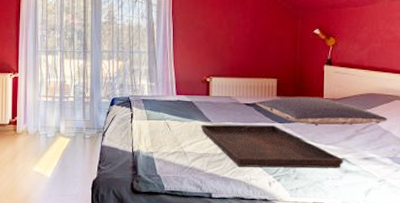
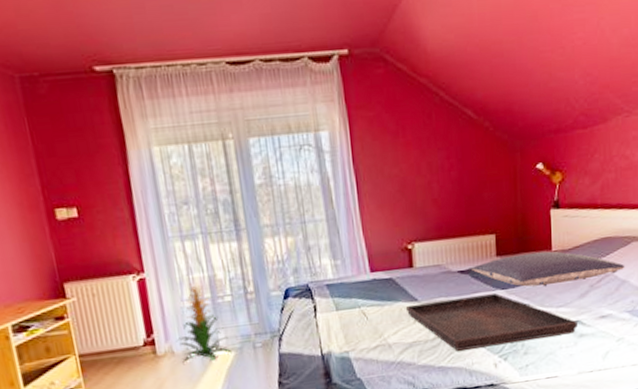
indoor plant: none [31,85,68,142] -> present [176,283,232,364]

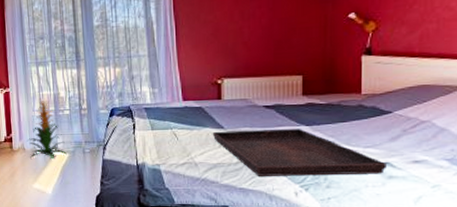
pillow: present [471,251,625,287] -> none [277,94,445,126]

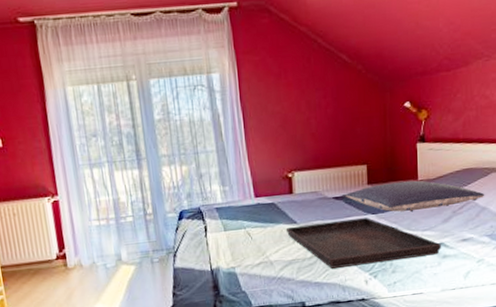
indoor plant: present [27,98,67,159] -> none [84,205,132,276]
pillow: none [277,94,445,126] -> present [345,180,485,212]

